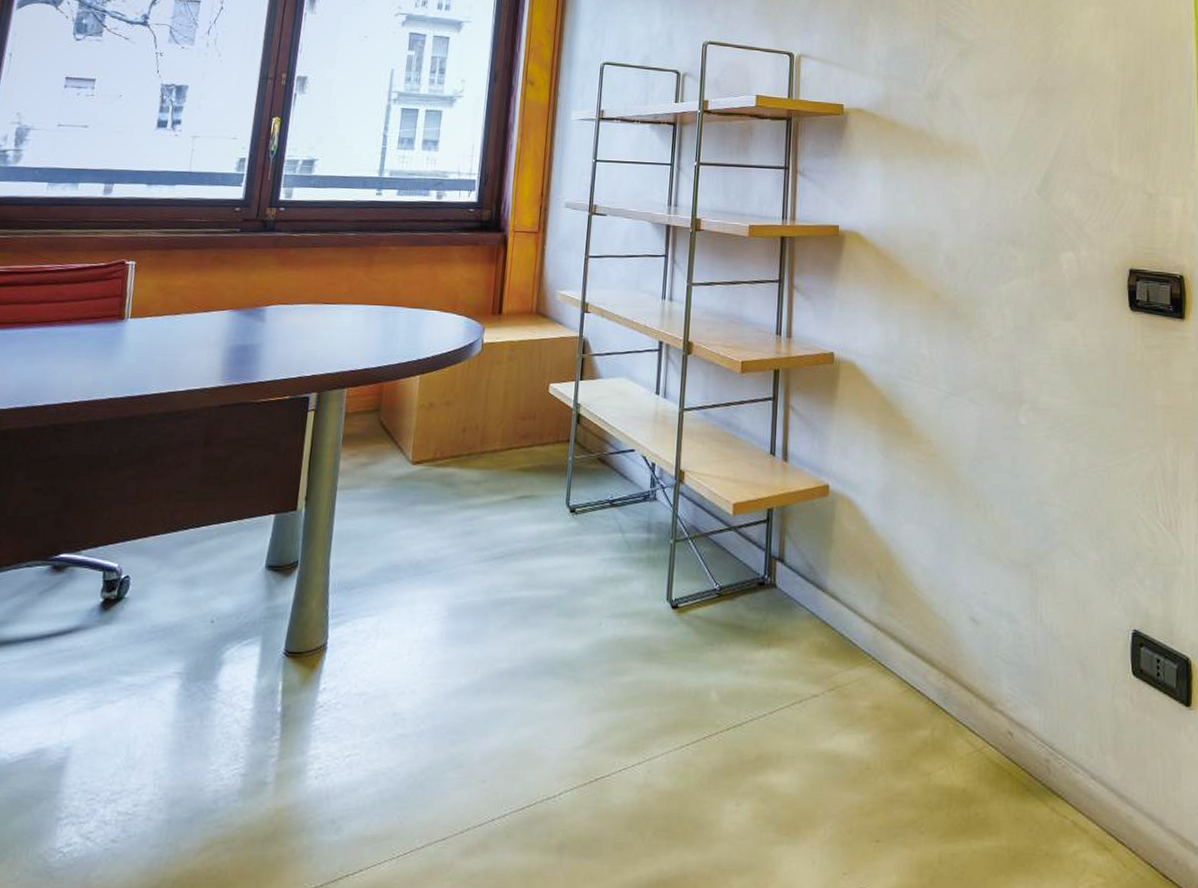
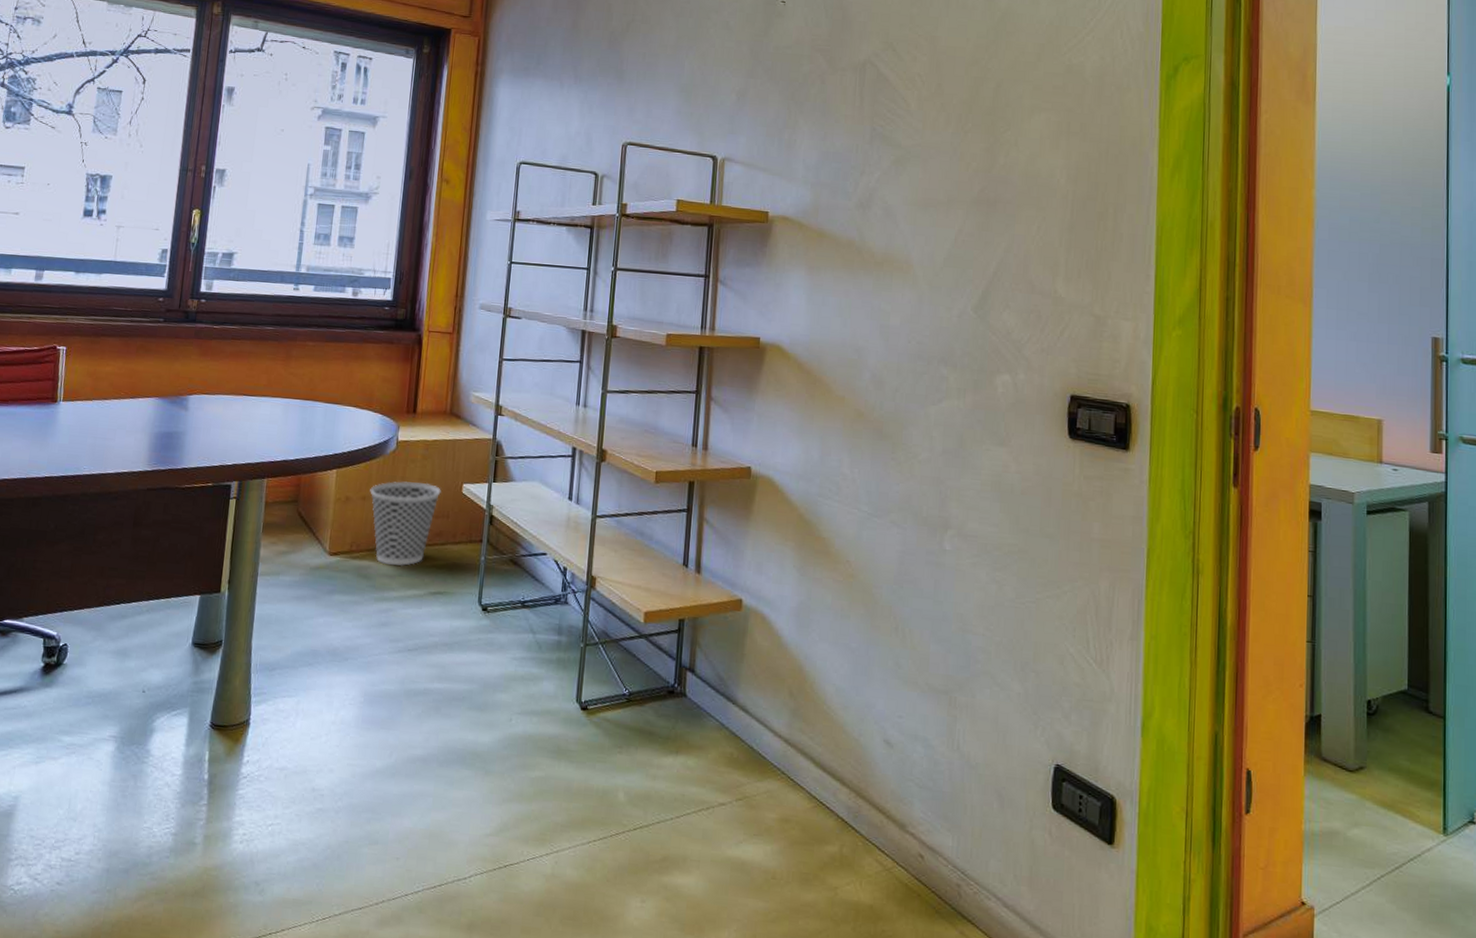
wastebasket: none [454,384,528,472] -> present [370,481,441,567]

